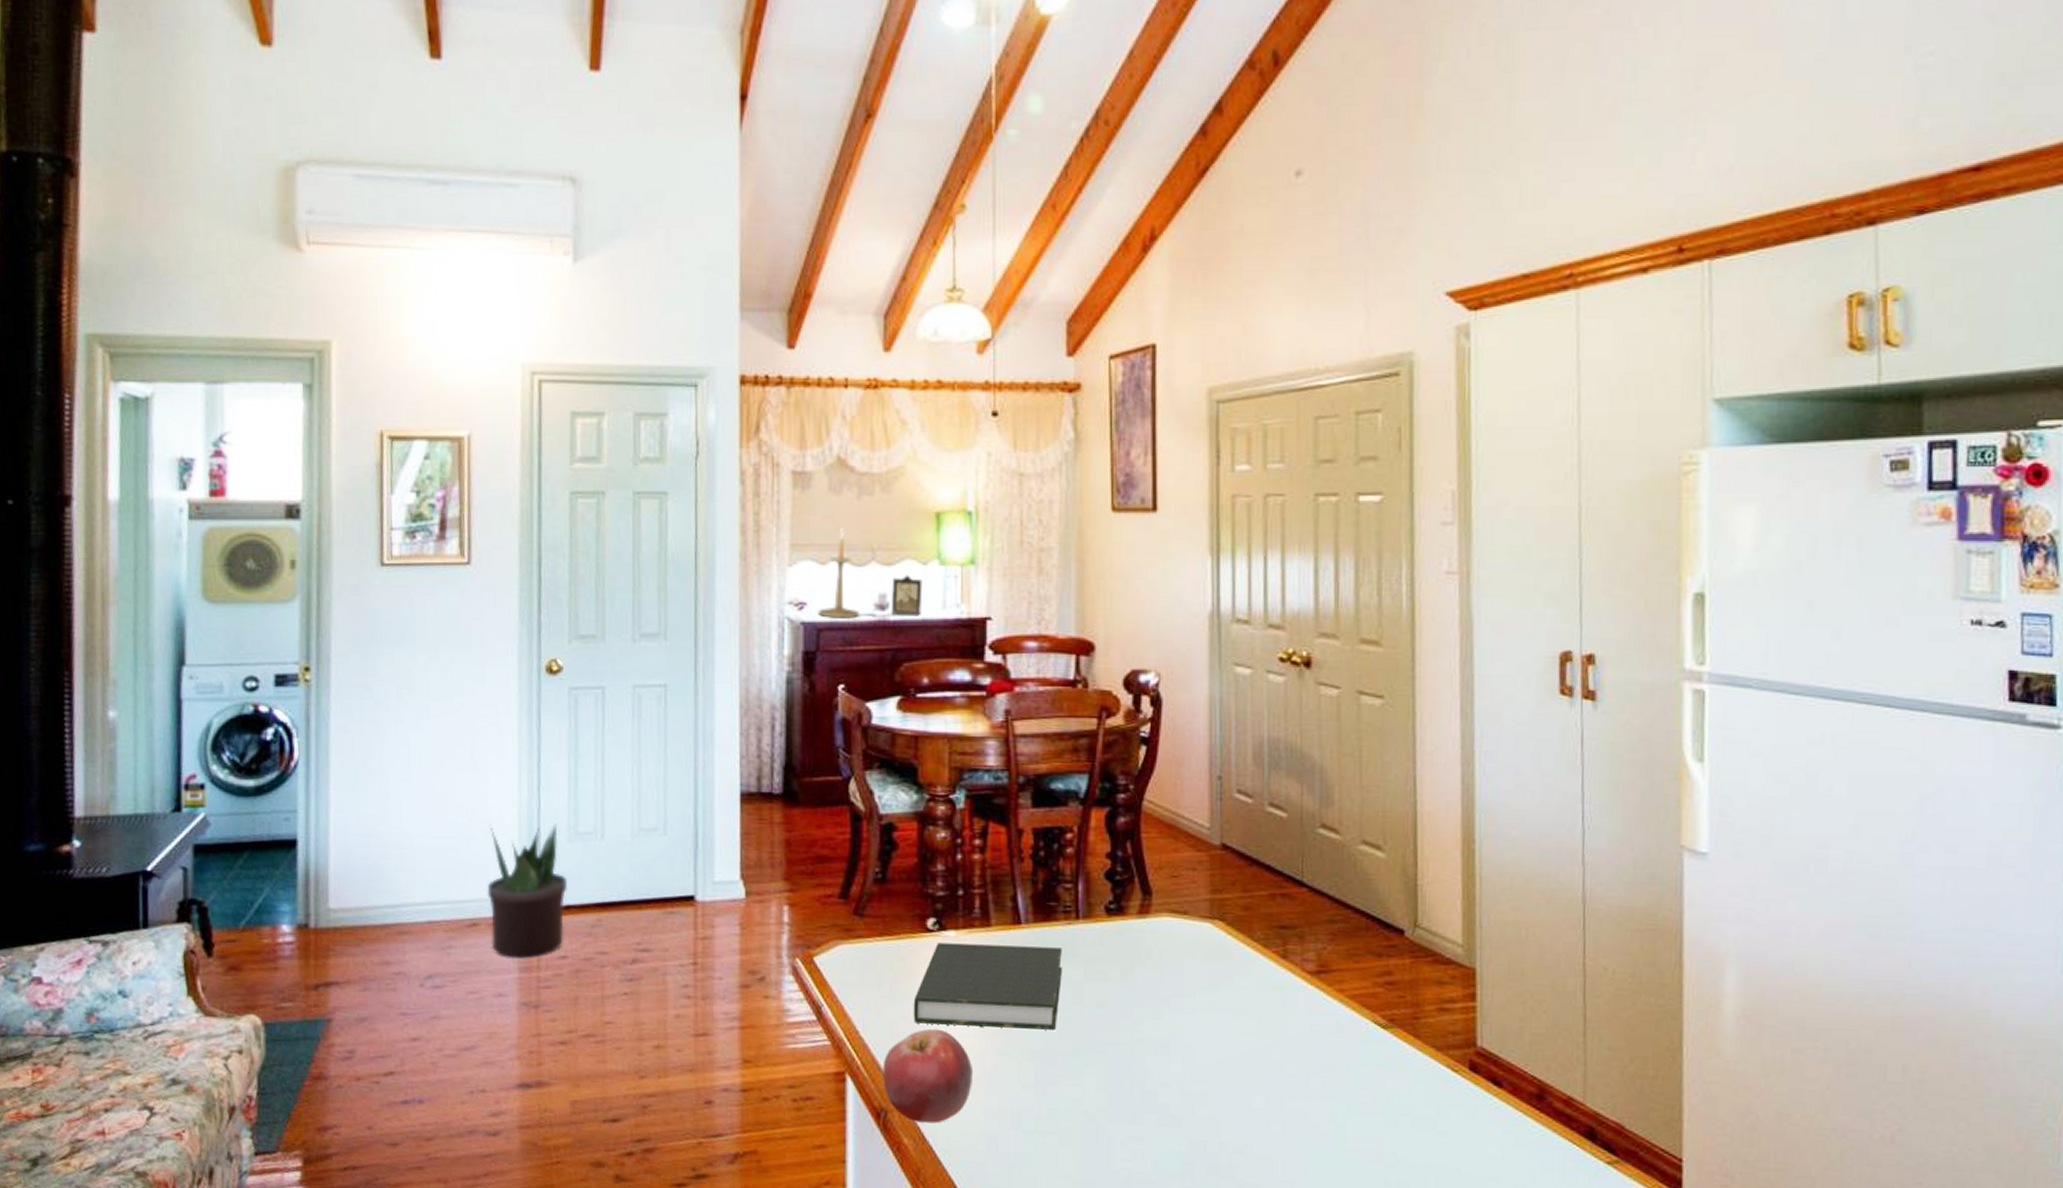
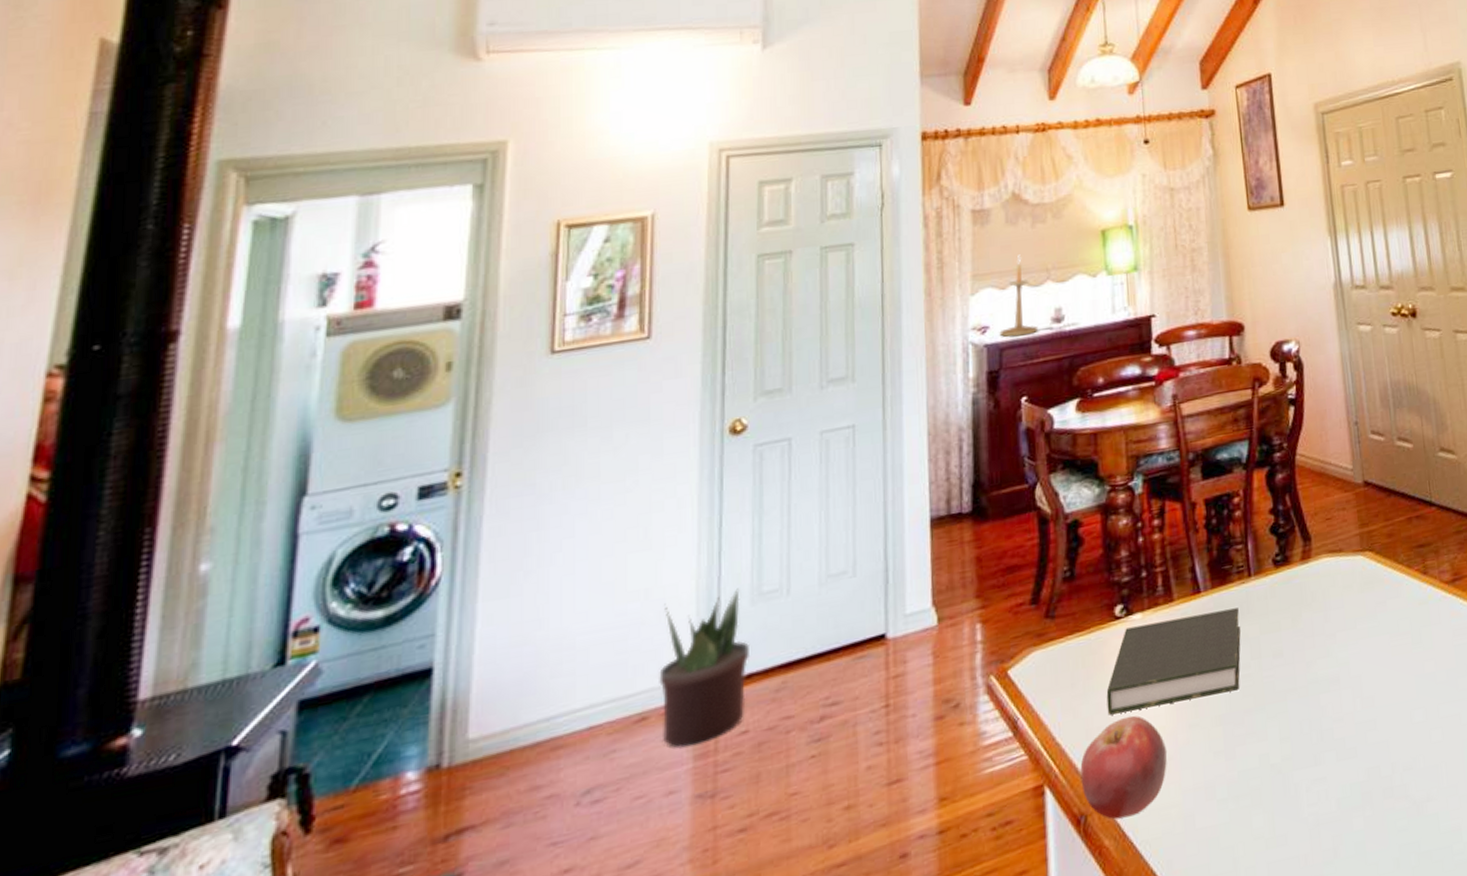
photo frame: present [891,575,923,616] -> none [1066,288,1094,325]

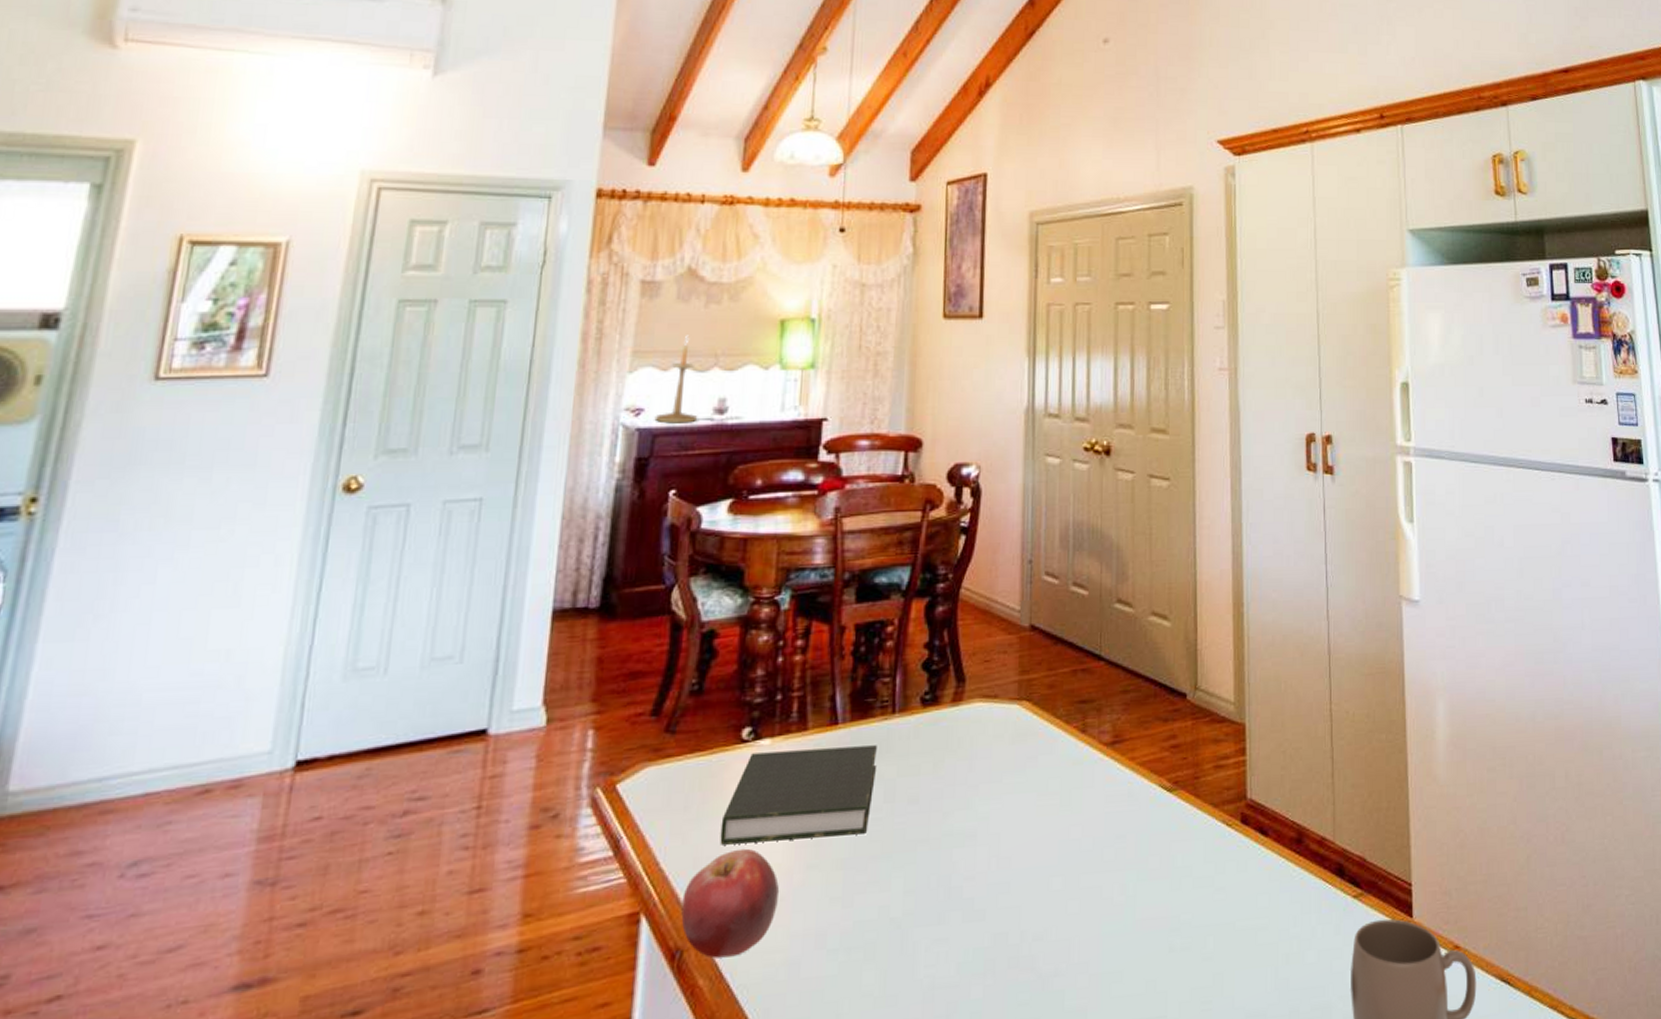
planter: present [659,588,749,747] -> none [226,661,335,826]

